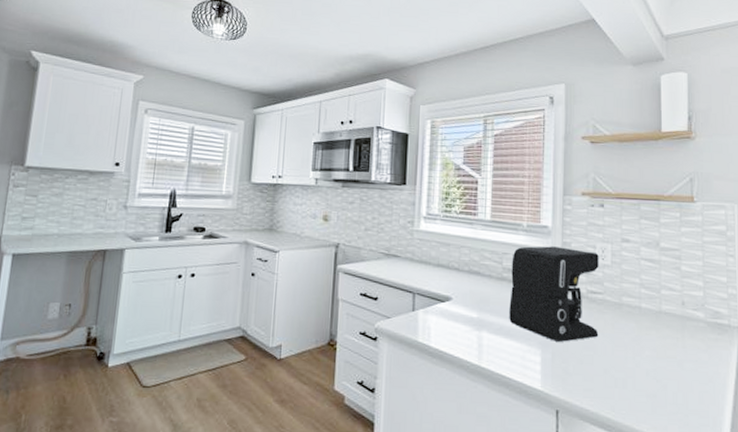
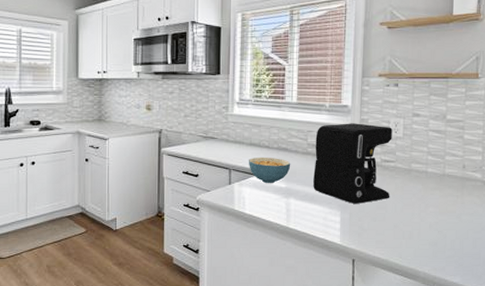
cereal bowl: none [435,280,484,313] -> present [248,157,291,184]

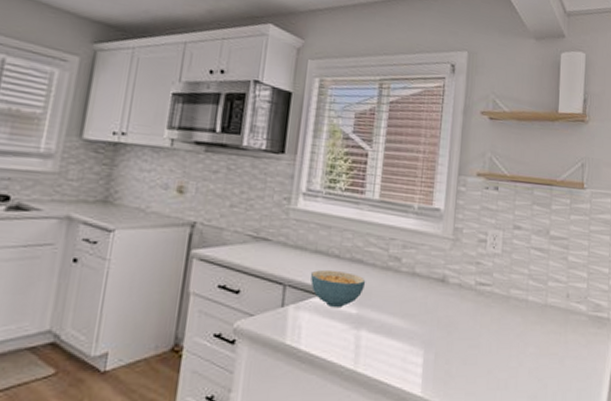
coffee maker: present [313,123,392,204] -> none [392,231,490,340]

